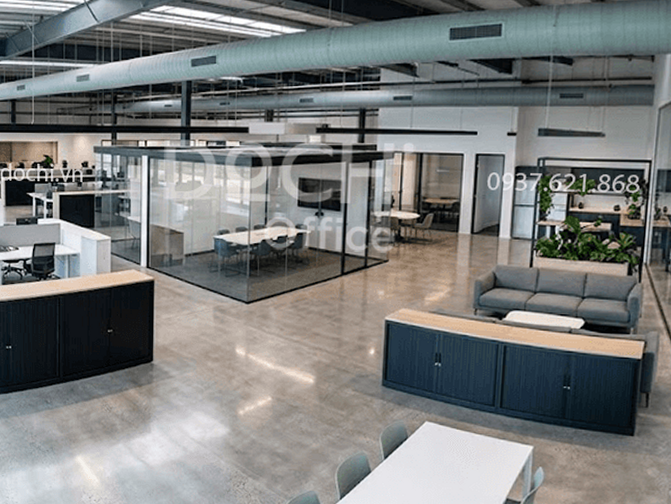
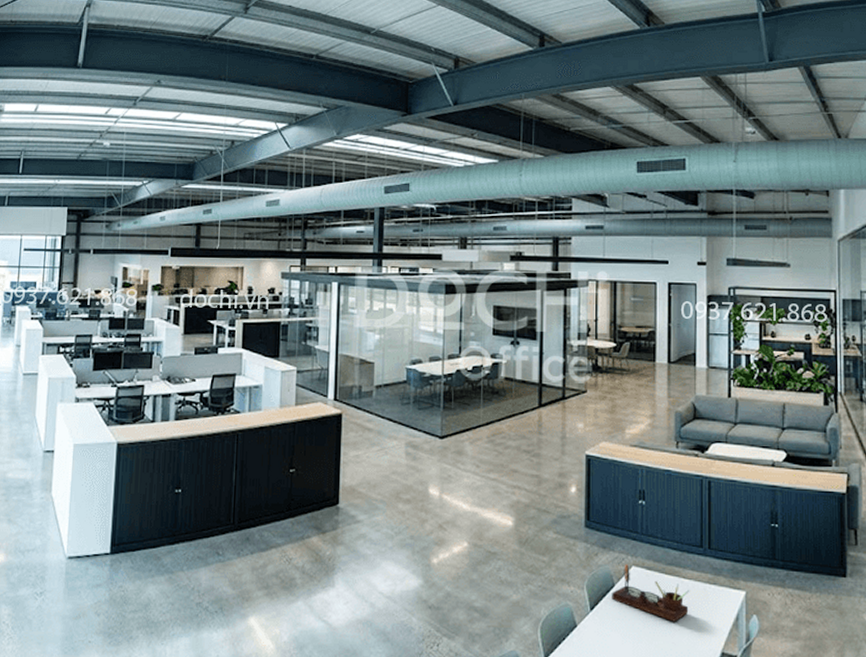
desk organizer: none [405,419,480,471] -> present [612,564,690,622]

